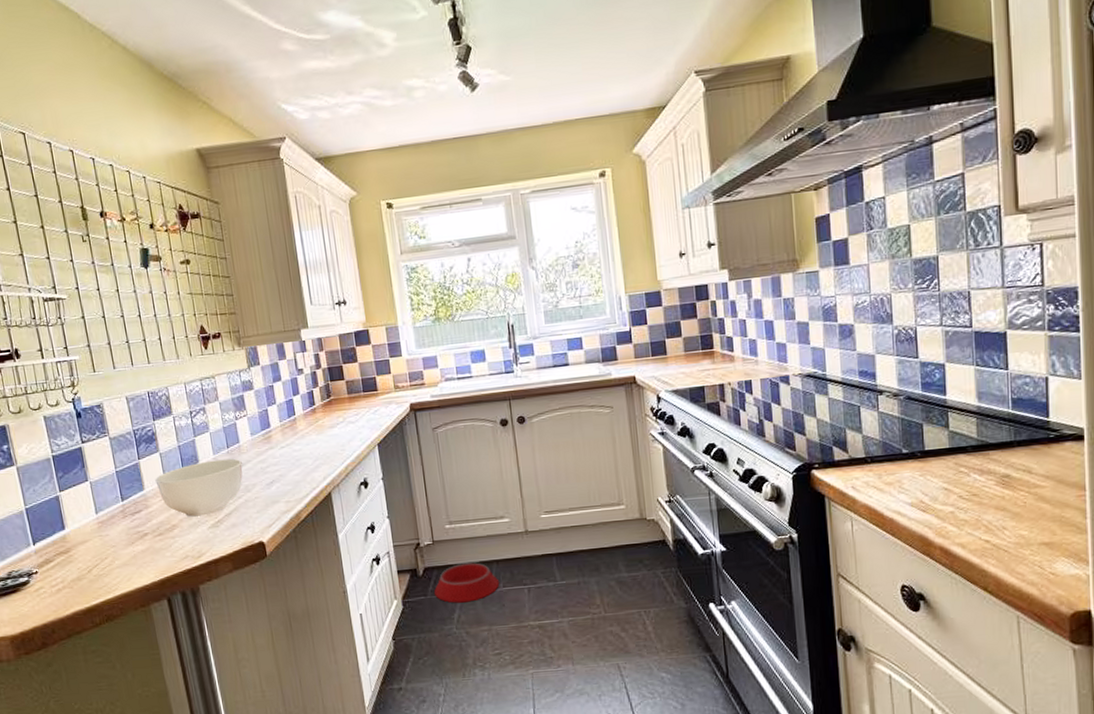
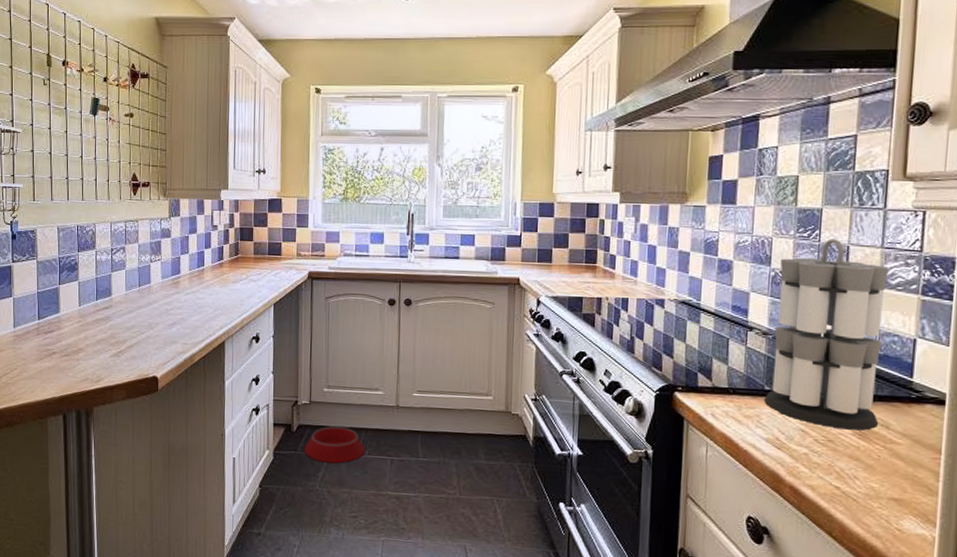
bowl: present [155,458,243,517] -> none [70,295,150,345]
spice rack: none [901,285,1021,481] -> present [764,238,890,430]

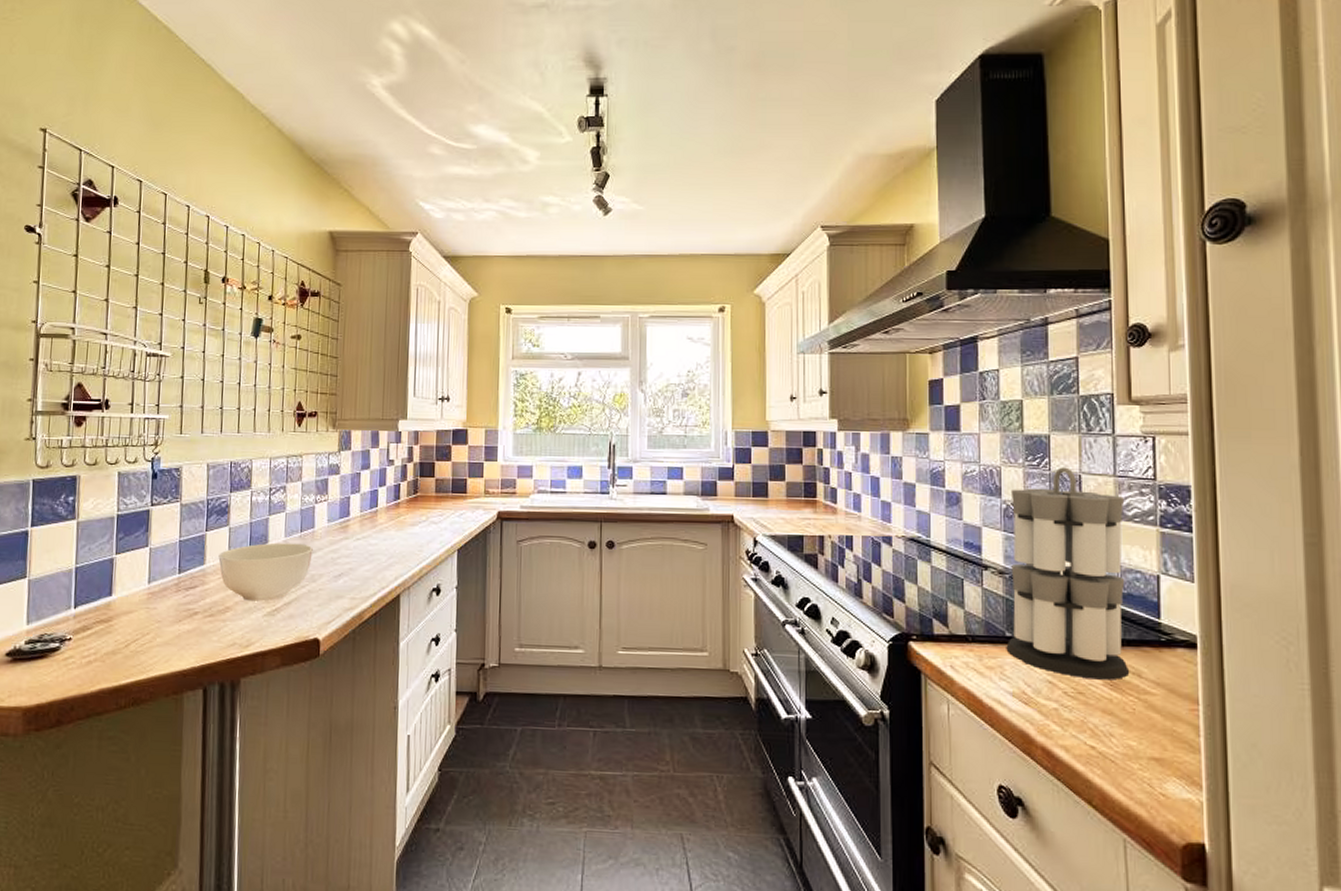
bowl: none [70,295,150,345] -> present [218,542,313,602]
pet bowl: present [304,426,366,464] -> none [492,693,564,738]

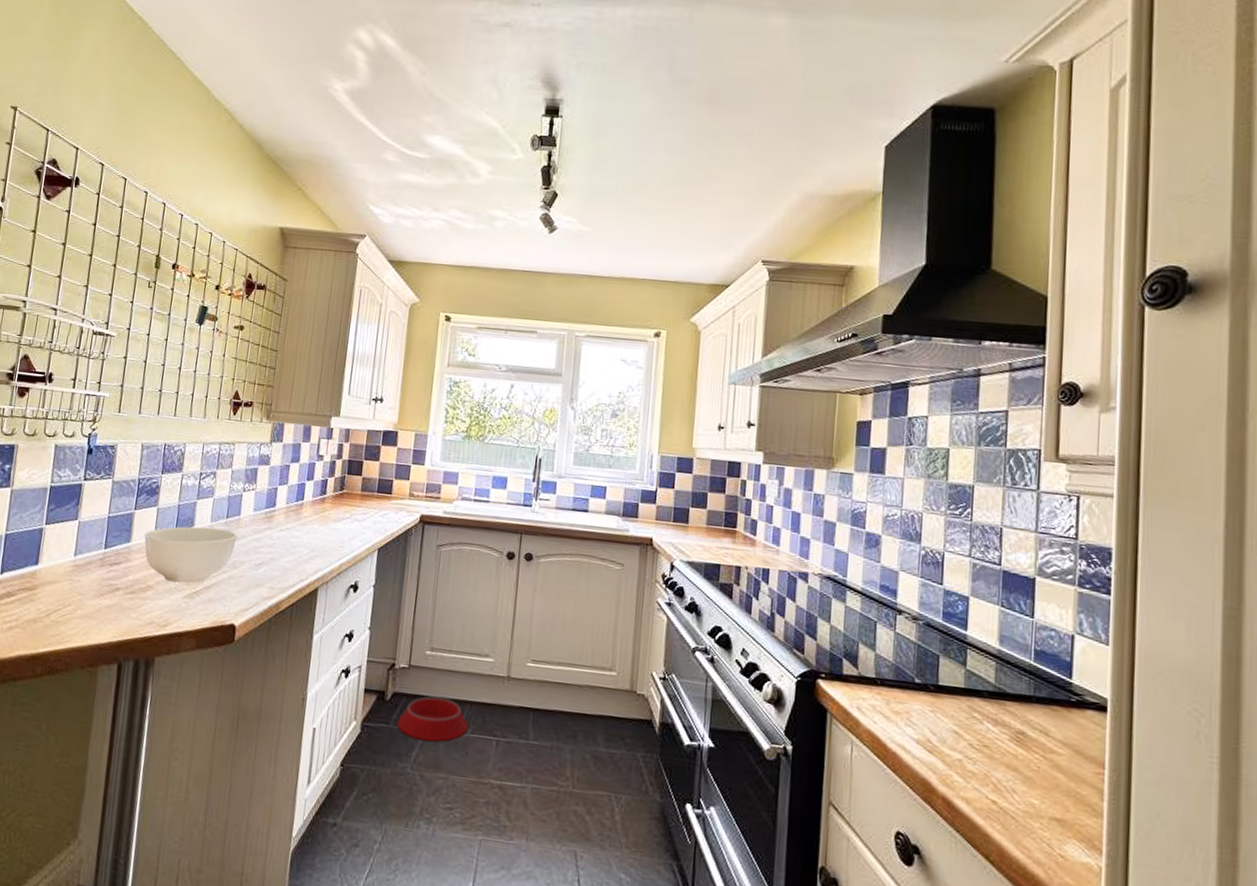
pet bowl: none [492,693,564,738] -> present [397,696,469,742]
spice rack: present [1006,467,1130,680] -> none [914,518,1045,736]

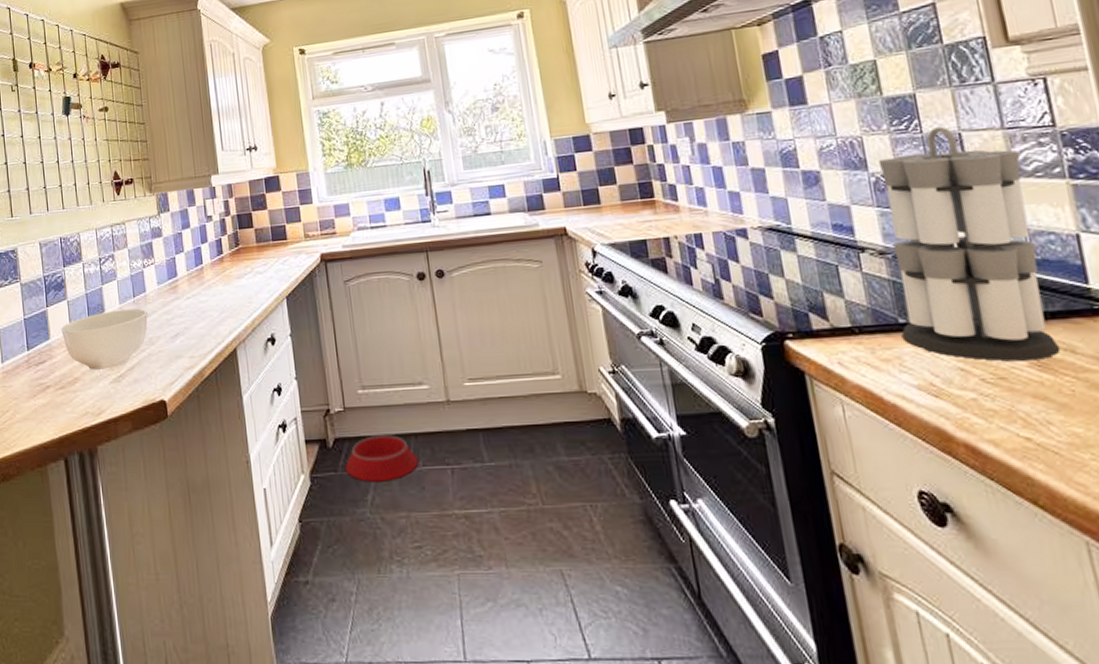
spice rack: none [914,518,1045,736] -> present [878,126,1061,361]

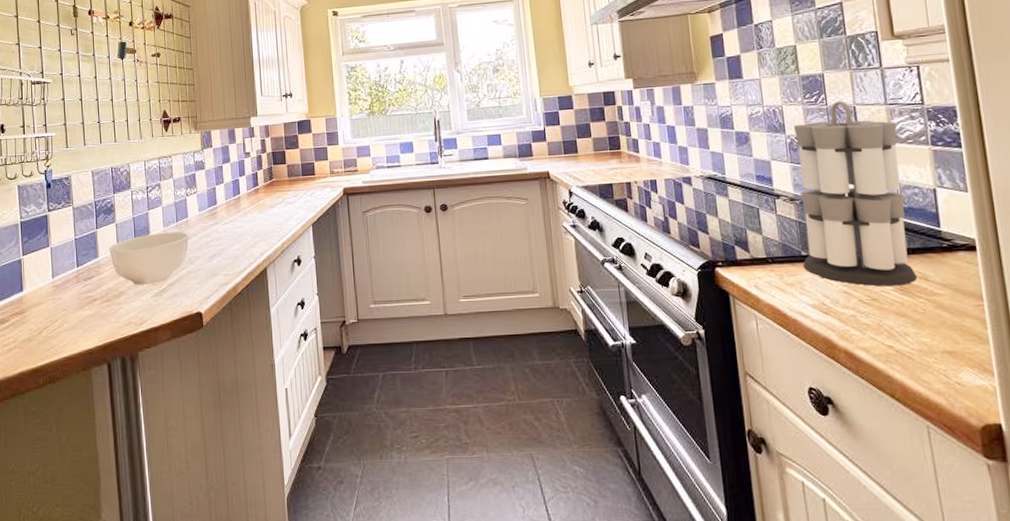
pet bowl: present [345,435,419,482] -> none [357,343,419,383]

